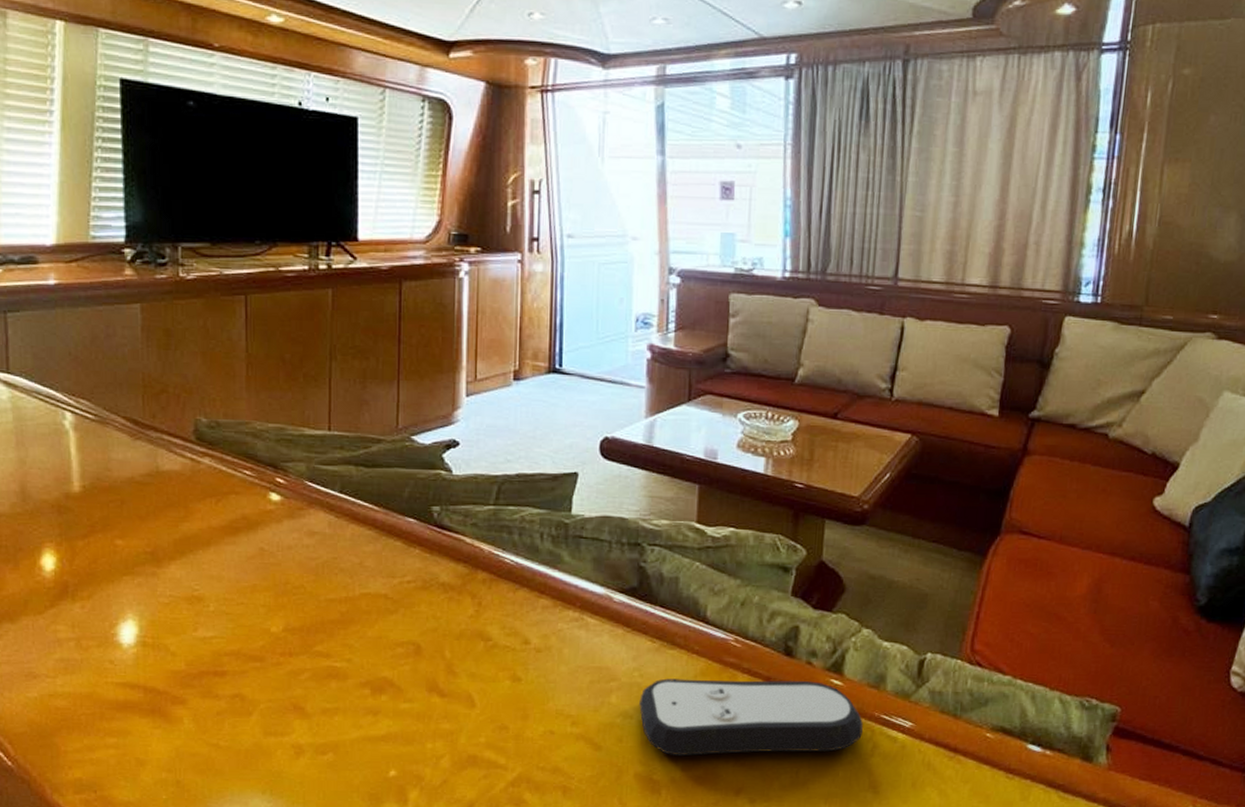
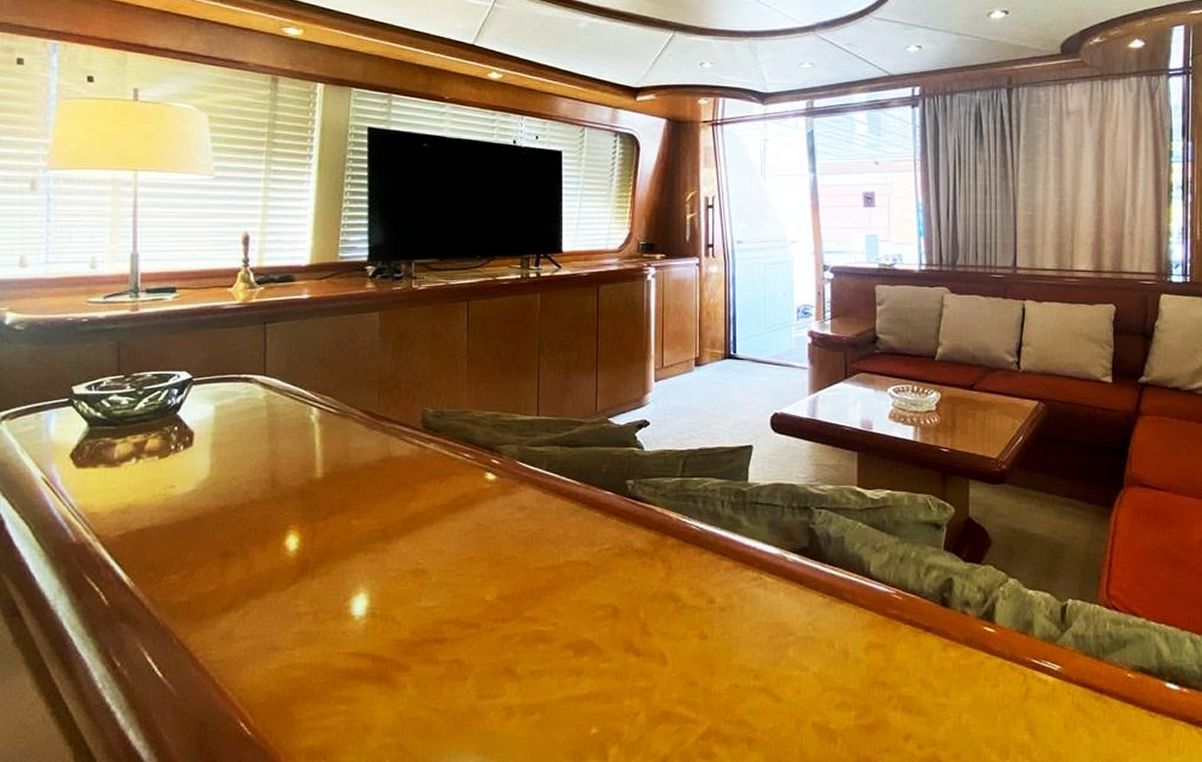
remote control: present [639,678,863,757] -> none [814,630,1016,706]

